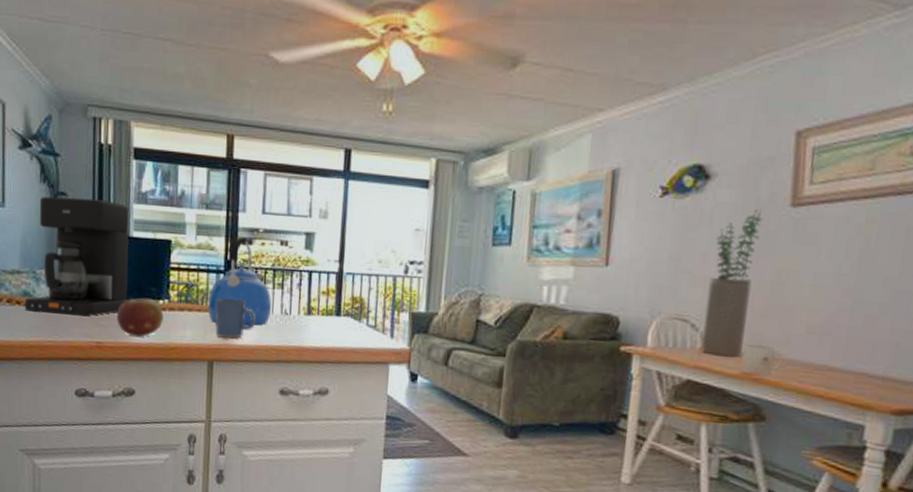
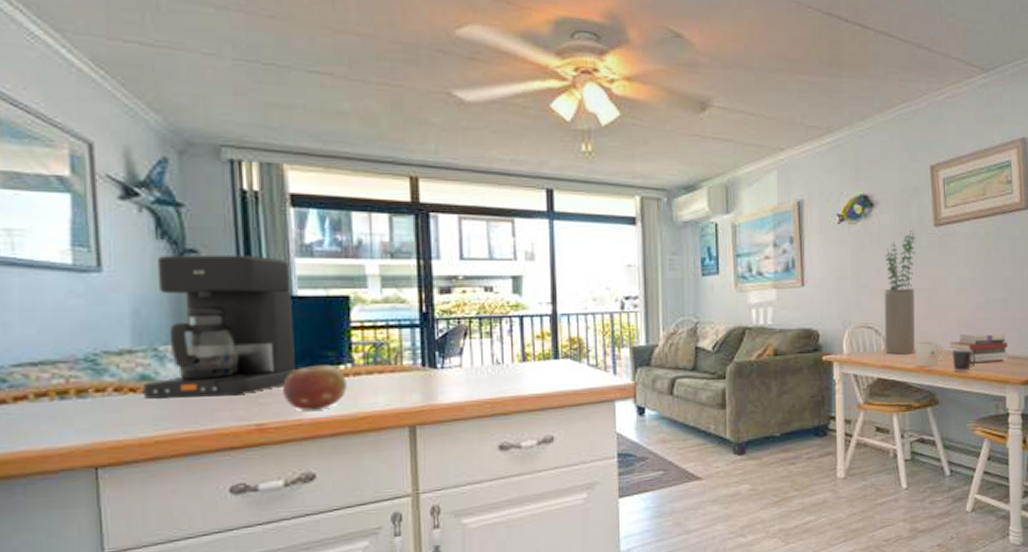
kettle: present [207,237,272,326] -> none [402,286,481,383]
mug: present [215,298,256,339] -> none [413,355,464,399]
books: none [790,341,878,382] -> present [949,332,1008,363]
mug: none [793,358,827,390] -> present [953,349,976,373]

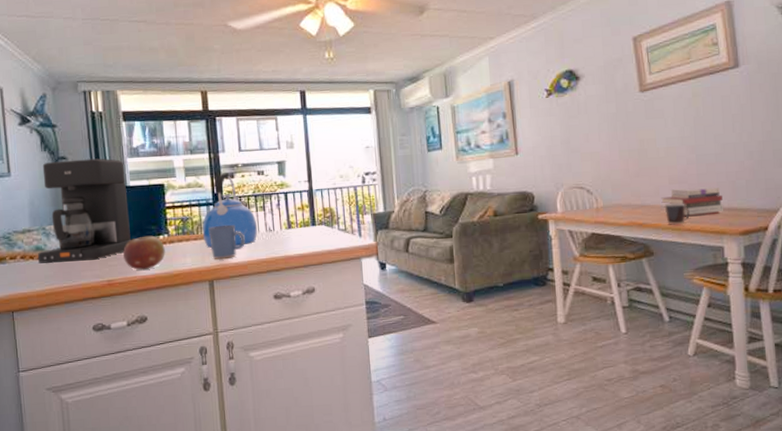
kettle: none [402,286,481,383] -> present [202,173,258,248]
mug: none [413,355,464,399] -> present [209,225,246,260]
vase: present [884,230,917,356] -> none [593,98,627,212]
mug: present [915,341,944,368] -> none [627,197,657,223]

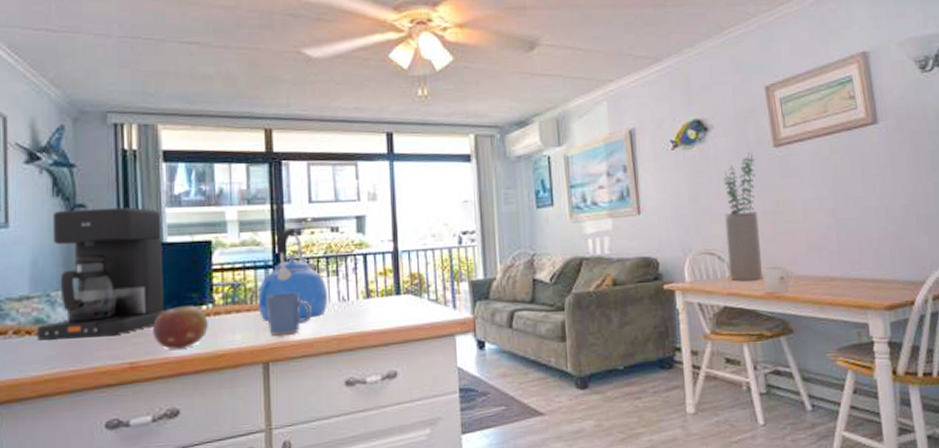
vase: none [593,98,627,212] -> present [723,152,762,282]
mug: none [627,197,657,223] -> present [762,266,795,295]
books: present [661,186,724,216] -> none [799,254,868,288]
mug: present [665,203,690,226] -> none [804,273,831,299]

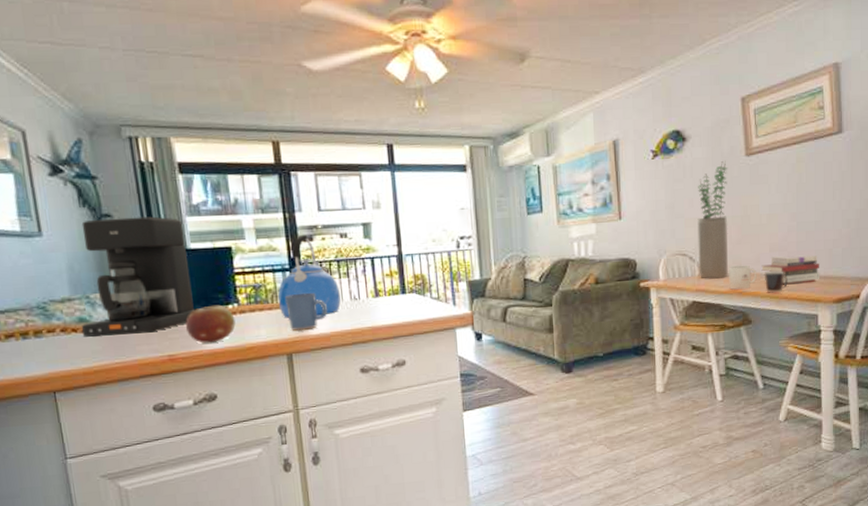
books: none [799,254,868,288] -> present [761,254,820,284]
mug: none [804,273,831,299] -> present [765,271,788,294]

